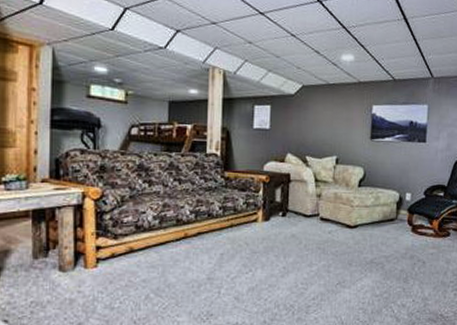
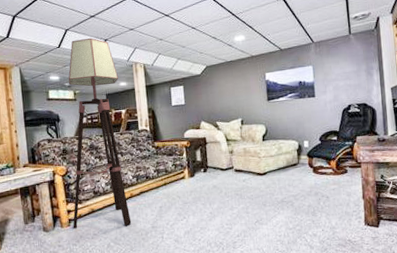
floor lamp: none [101,24,189,273] -> present [68,38,132,229]

